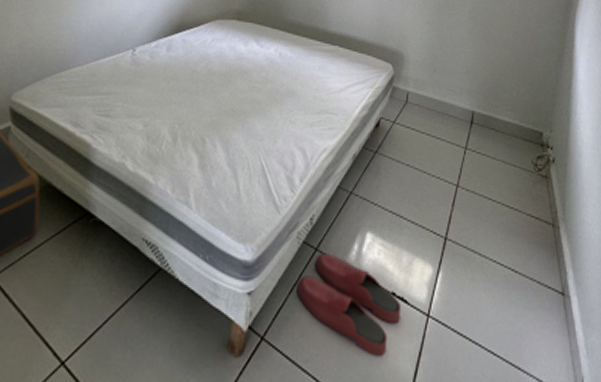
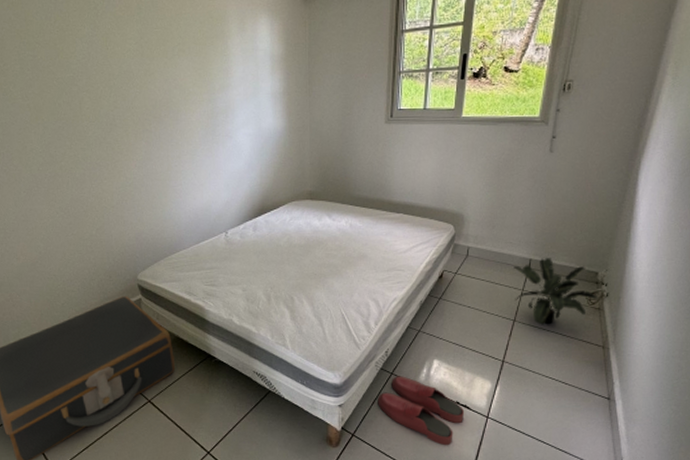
potted plant: none [456,111,545,194] -> present [514,258,599,325]

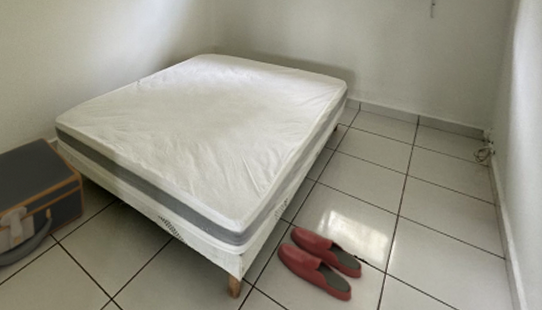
potted plant: present [514,258,599,325] -> none [403,115,486,180]

